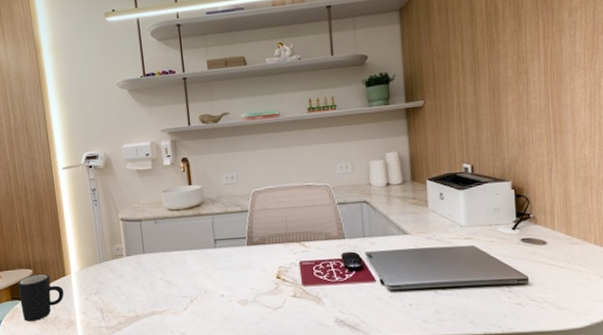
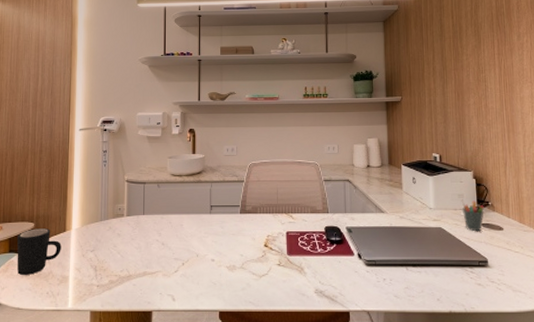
pen holder: none [497,212,525,248] -> present [461,198,484,232]

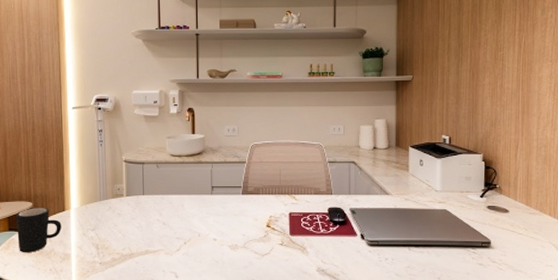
pen holder: present [461,198,484,232] -> none [468,181,491,214]

